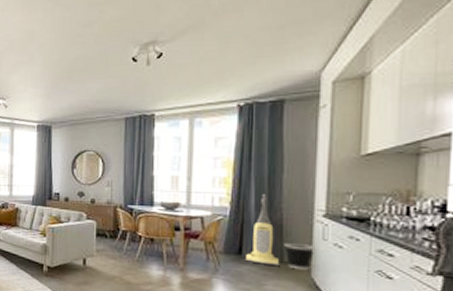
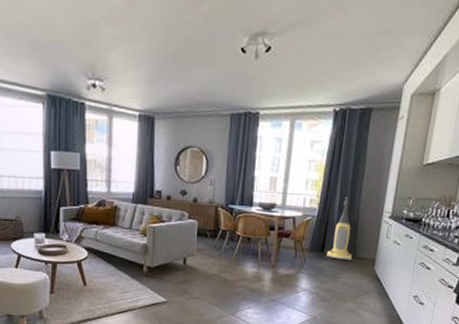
wastebasket: present [284,242,316,270] -> none [357,240,381,264]

